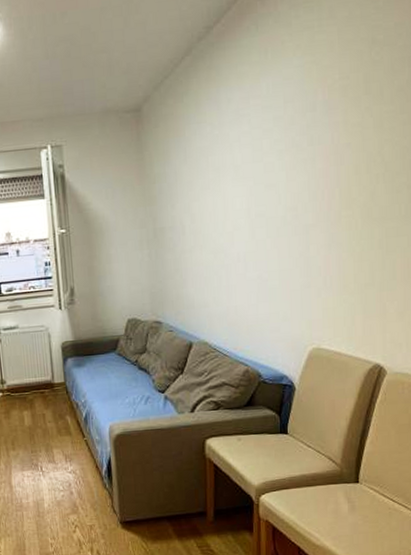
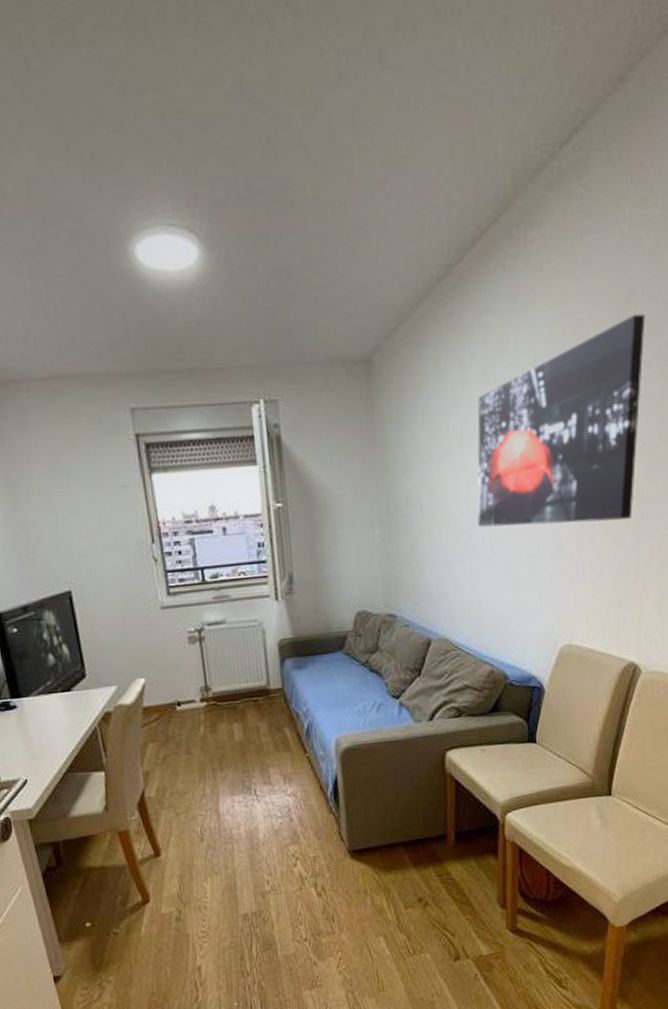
wall art: none [233,57,388,247] -> present [477,313,646,528]

